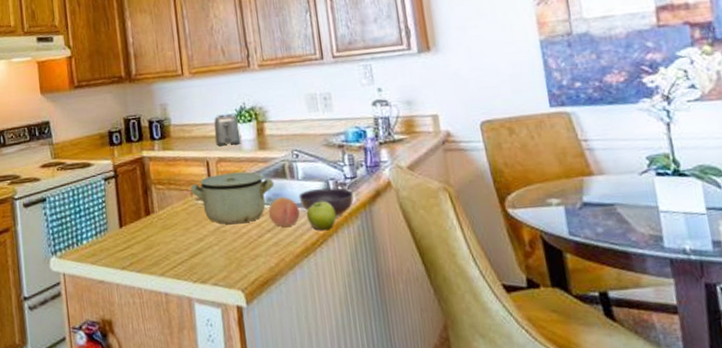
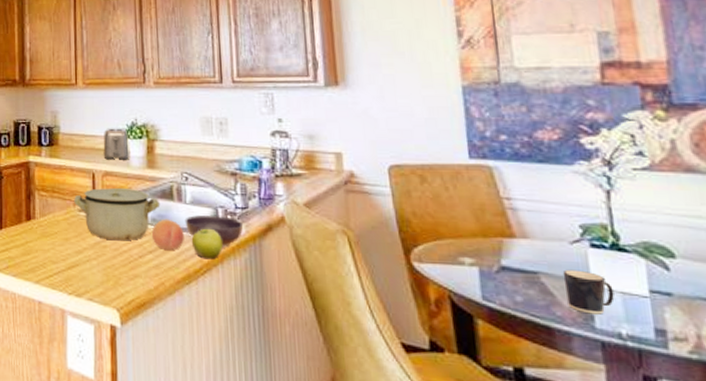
mug: none [634,197,679,236] -> present [562,269,615,315]

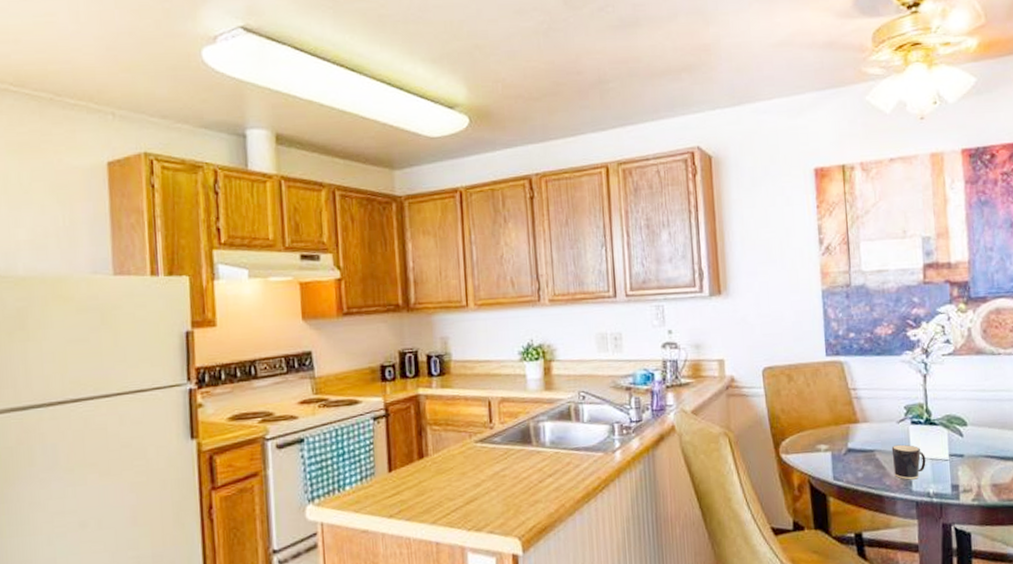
cooking pot: present [74,187,161,241] -> none [470,413,559,469]
toaster: present [103,128,129,160] -> none [498,350,526,385]
fruit: present [151,219,184,250] -> none [550,440,583,471]
bowl: present [184,214,244,247] -> none [583,431,638,461]
fruit: present [191,228,223,260] -> none [589,444,619,476]

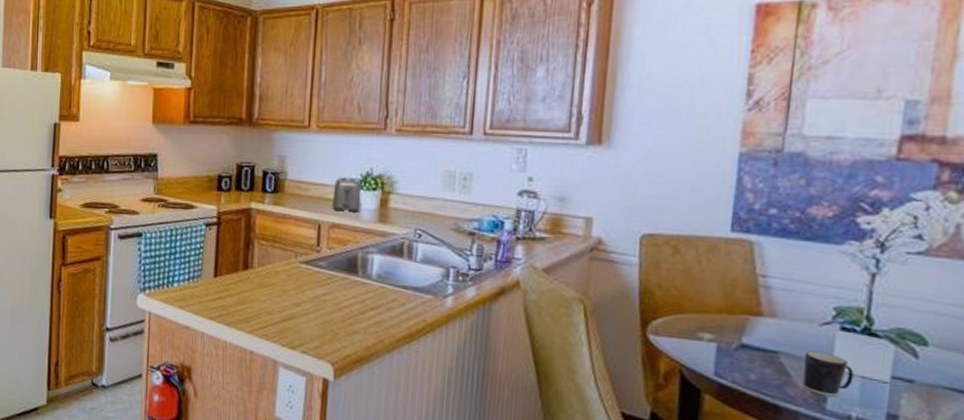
toaster: none [498,350,526,385] -> present [332,177,362,213]

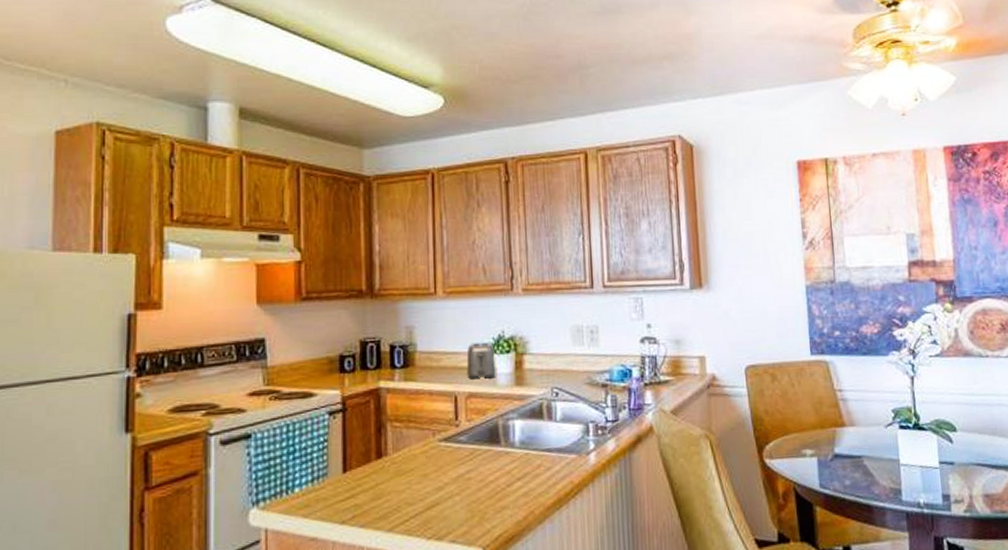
mug: present [803,351,854,397] -> none [879,450,916,489]

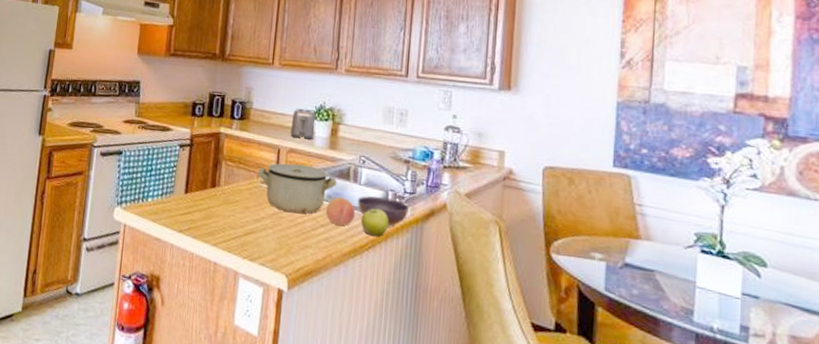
cooking pot: none [433,409,530,471] -> present [258,163,337,214]
fruit: none [520,440,555,475] -> present [325,196,355,226]
bowl: none [555,431,614,464] -> present [357,196,410,227]
fruit: none [562,446,593,480] -> present [360,208,389,237]

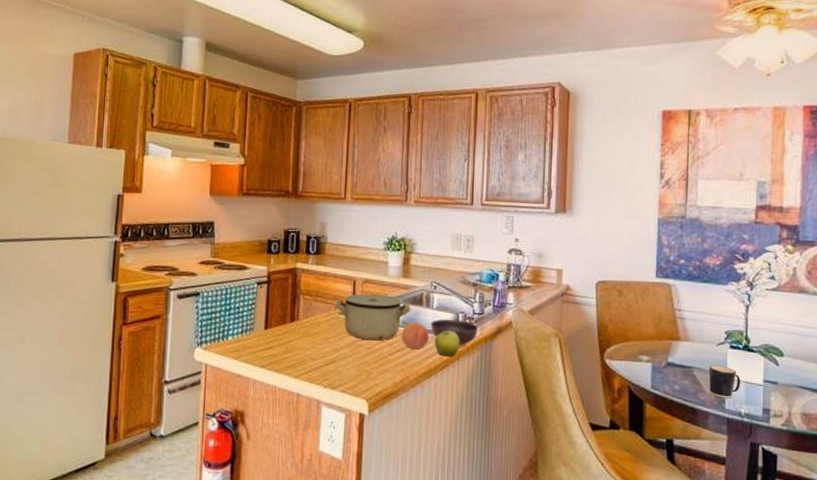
toaster: present [290,108,316,140] -> none [365,240,388,270]
mug: none [674,270,713,310] -> present [709,365,741,399]

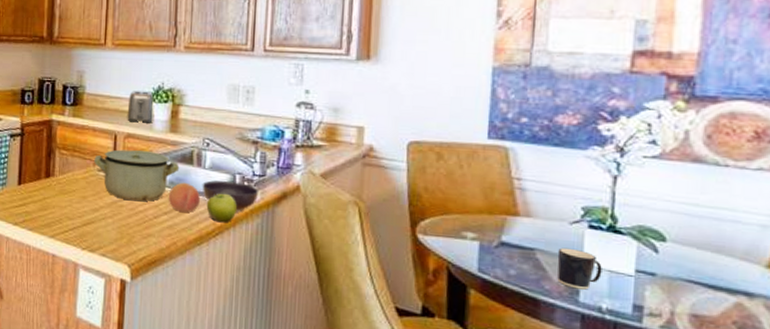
toaster: none [365,240,388,270] -> present [127,90,154,123]

